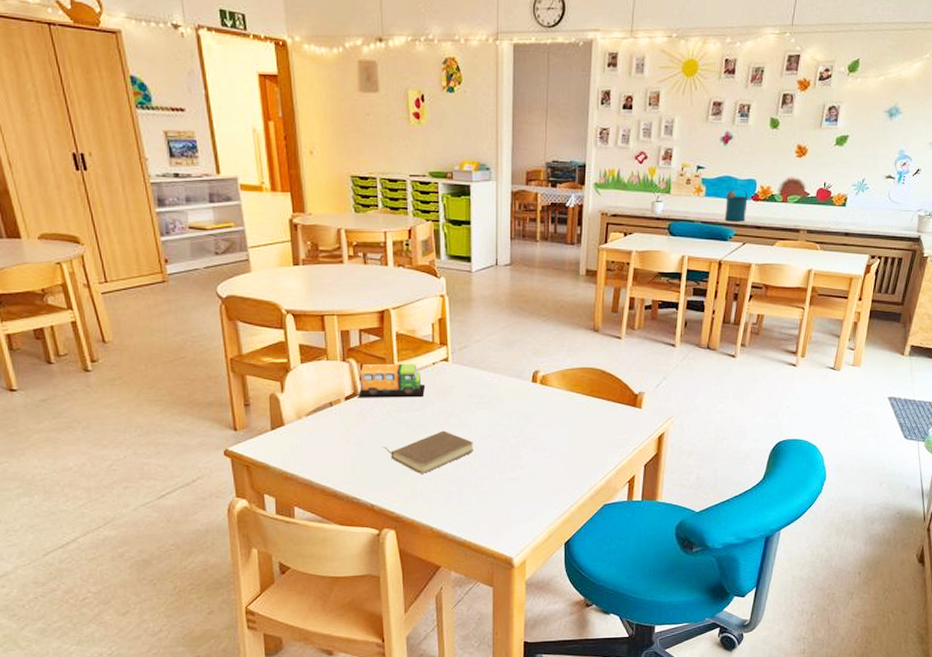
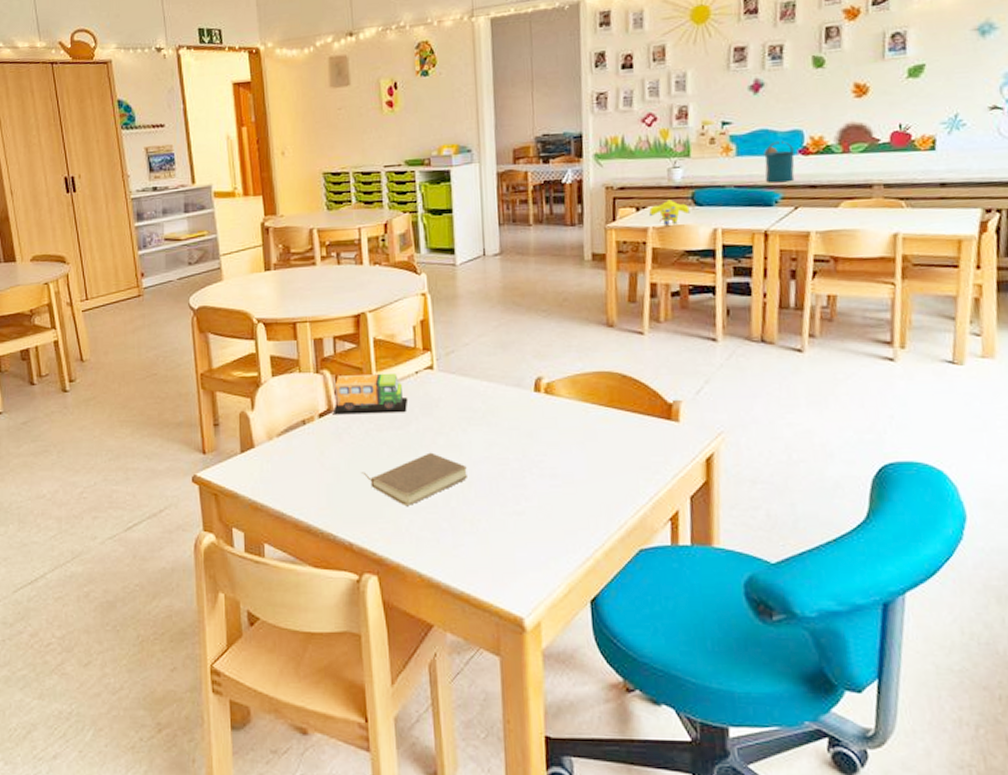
toy figure: none [634,228,666,252] -> present [649,199,690,227]

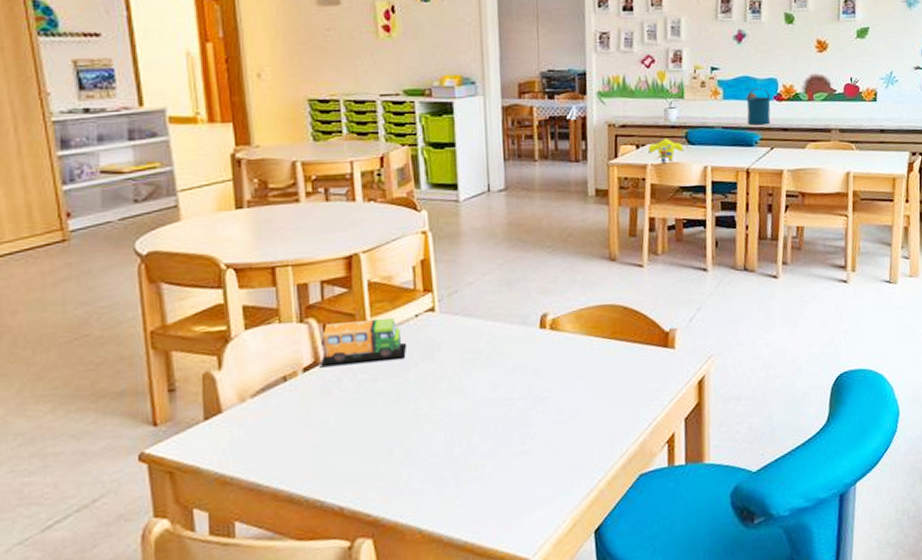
book: present [361,452,467,505] -> none [353,399,471,459]

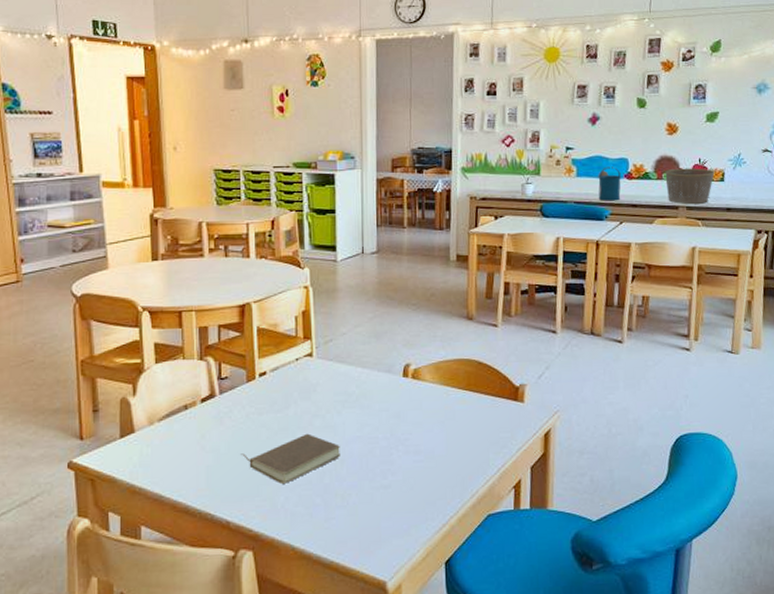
toy bus: present [319,317,406,368] -> none [214,359,287,400]
book: none [353,399,471,459] -> present [240,433,340,484]
toy figure: present [648,138,684,164] -> none [506,210,538,234]
basket: none [816,87,867,127] -> present [665,168,715,204]

